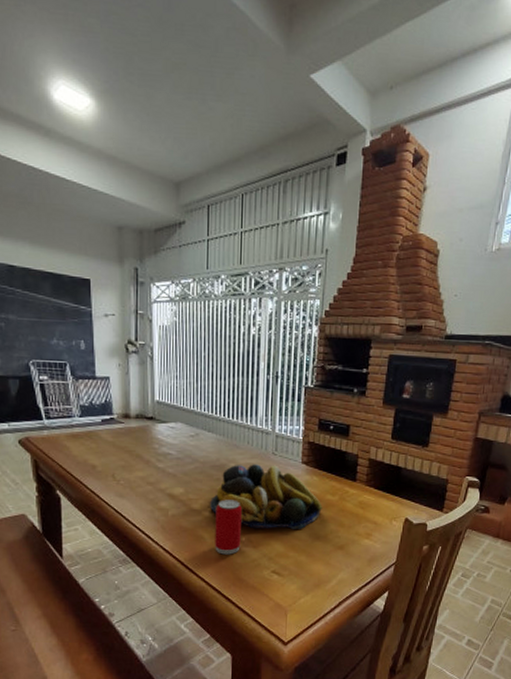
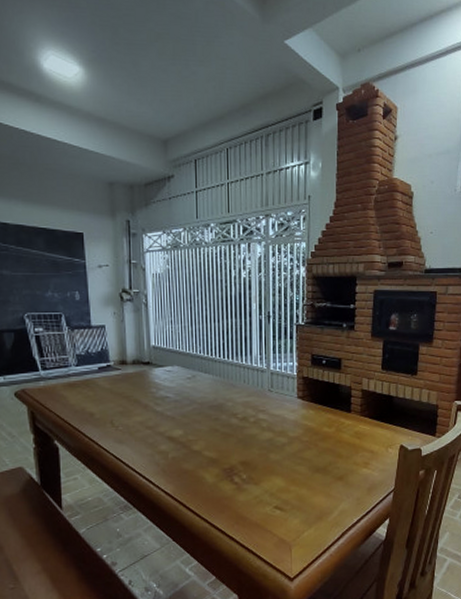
fruit bowl: present [210,464,322,530] -> none [210,401,320,465]
beverage can: present [215,499,242,555] -> none [215,438,242,494]

